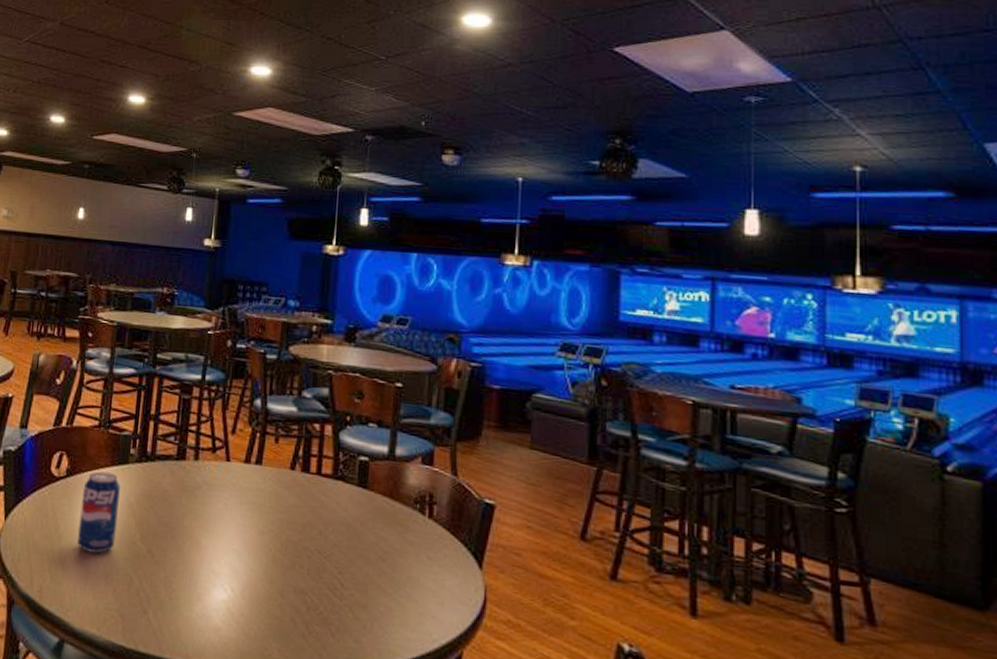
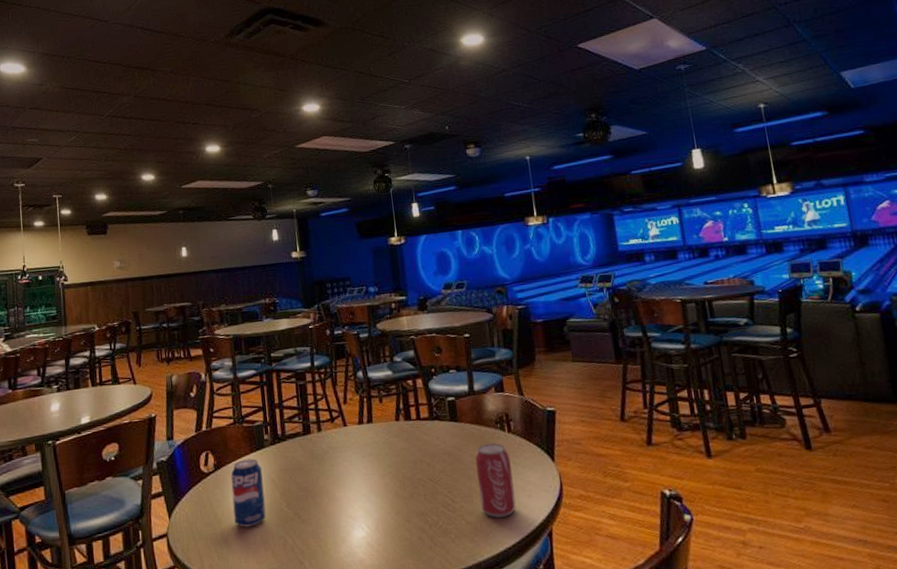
beverage can: none [375,525,425,623] -> present [475,443,516,518]

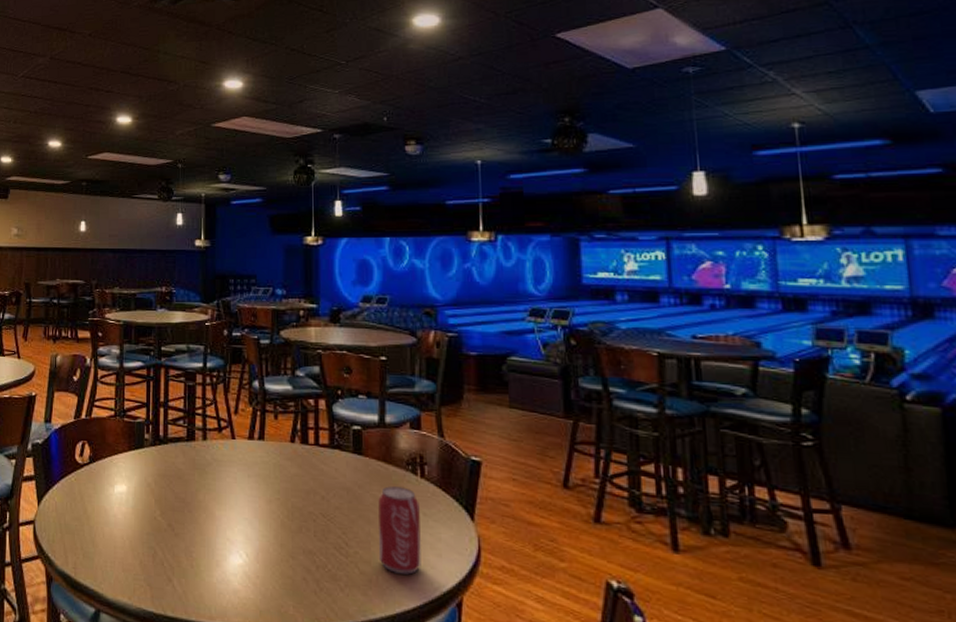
beverage can: present [230,458,266,528] -> none [104,456,138,530]

